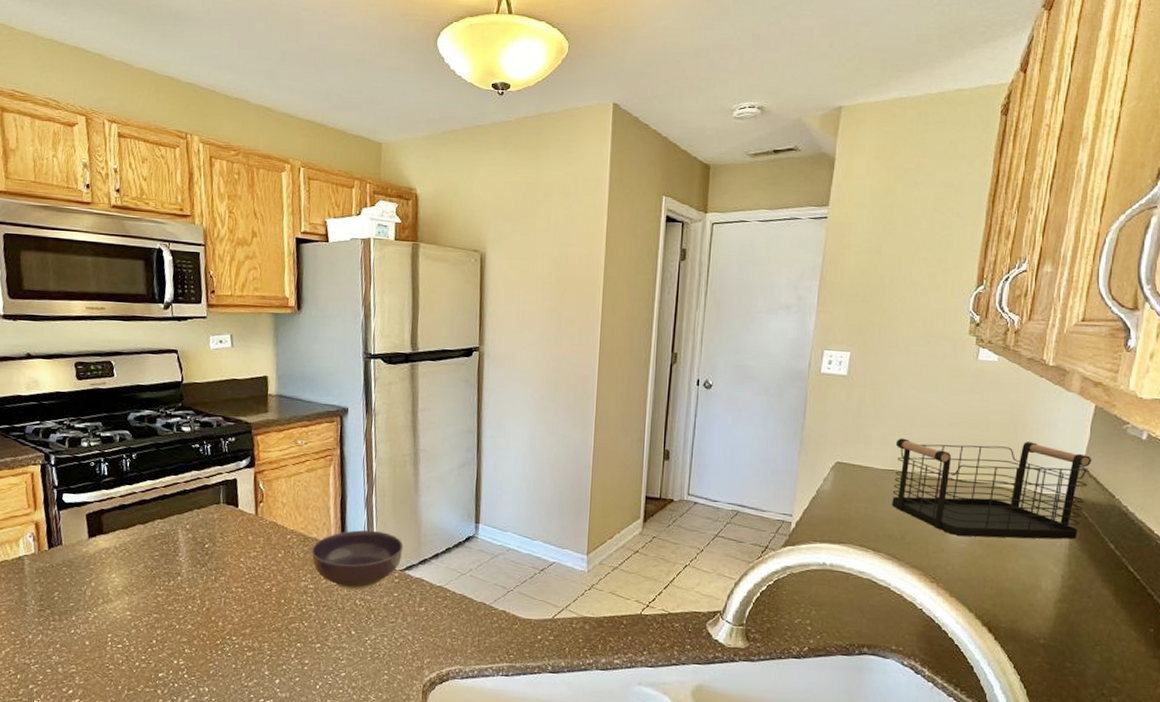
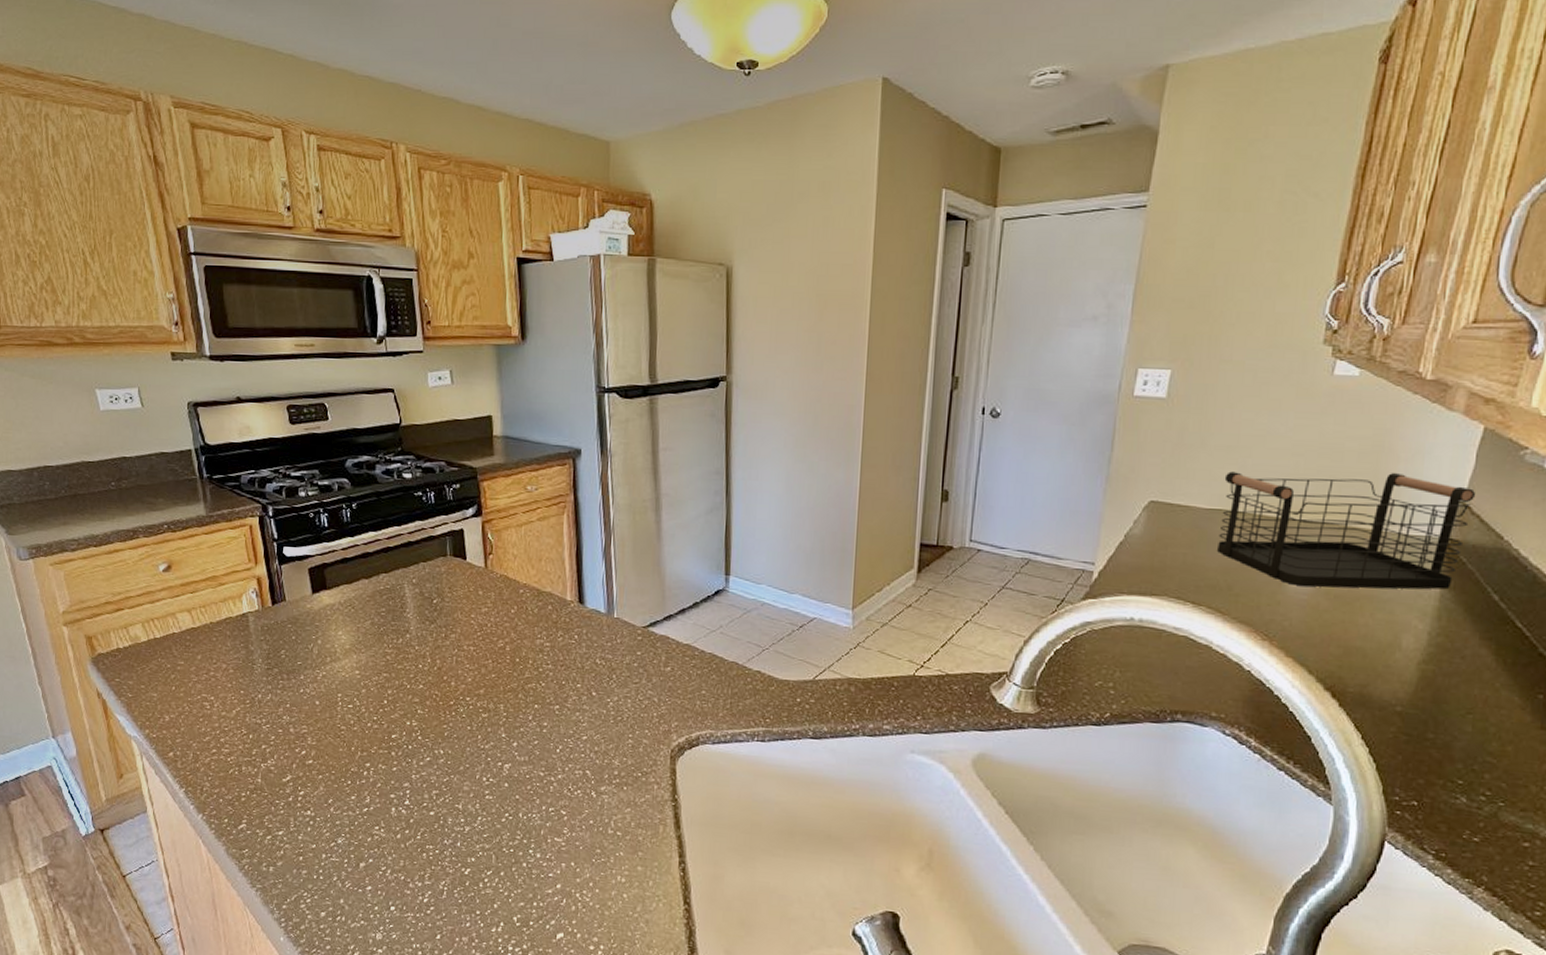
bowl: present [311,530,404,590] -> none [546,583,646,648]

